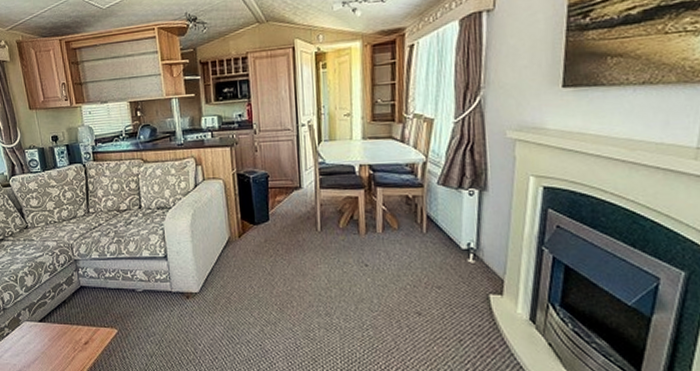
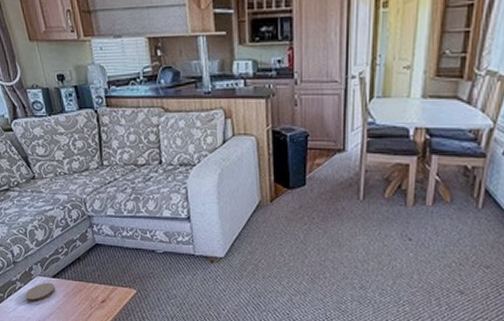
coaster: none [12,327,42,348] -> present [25,282,56,303]

